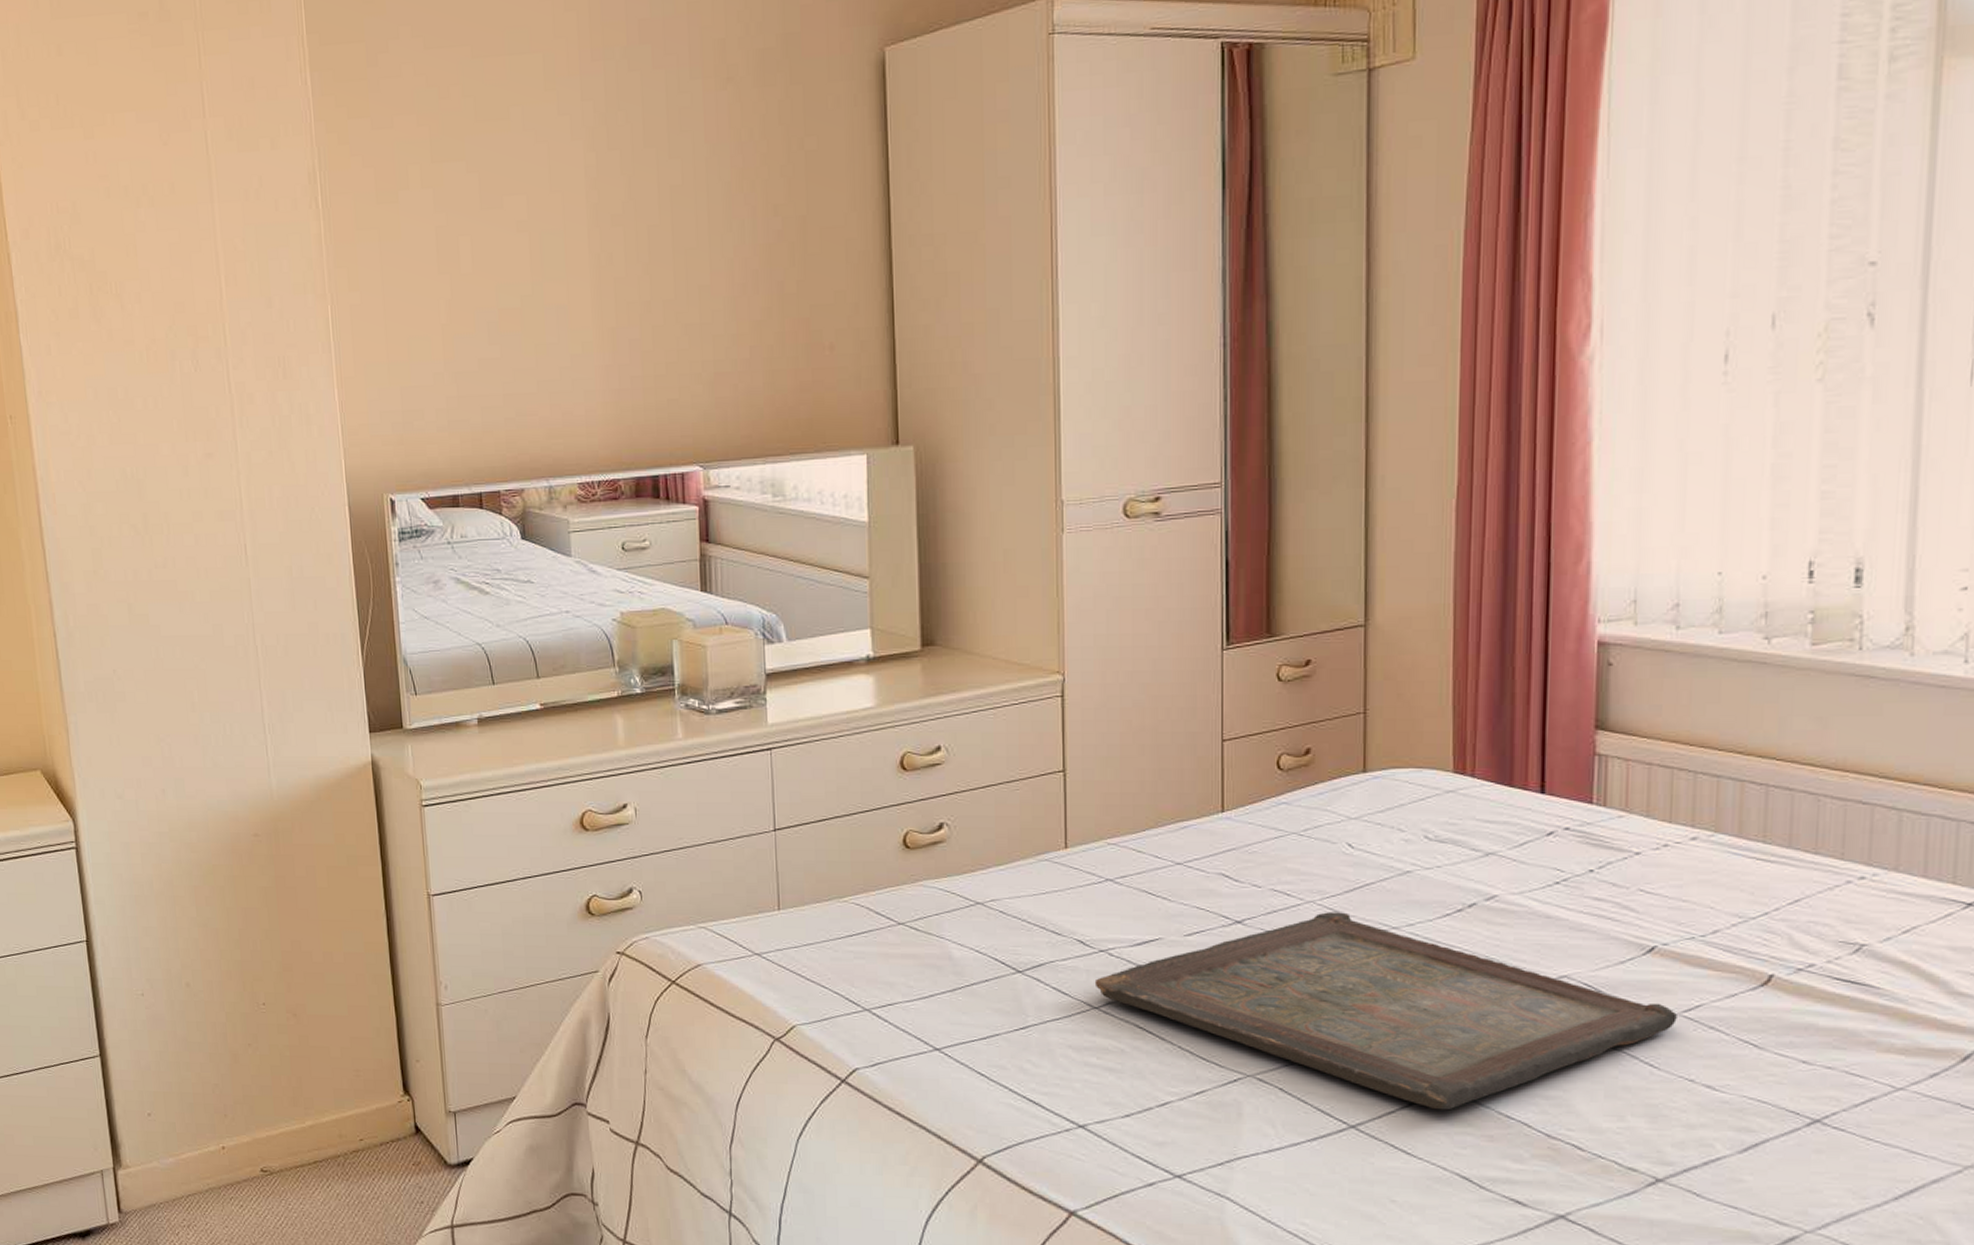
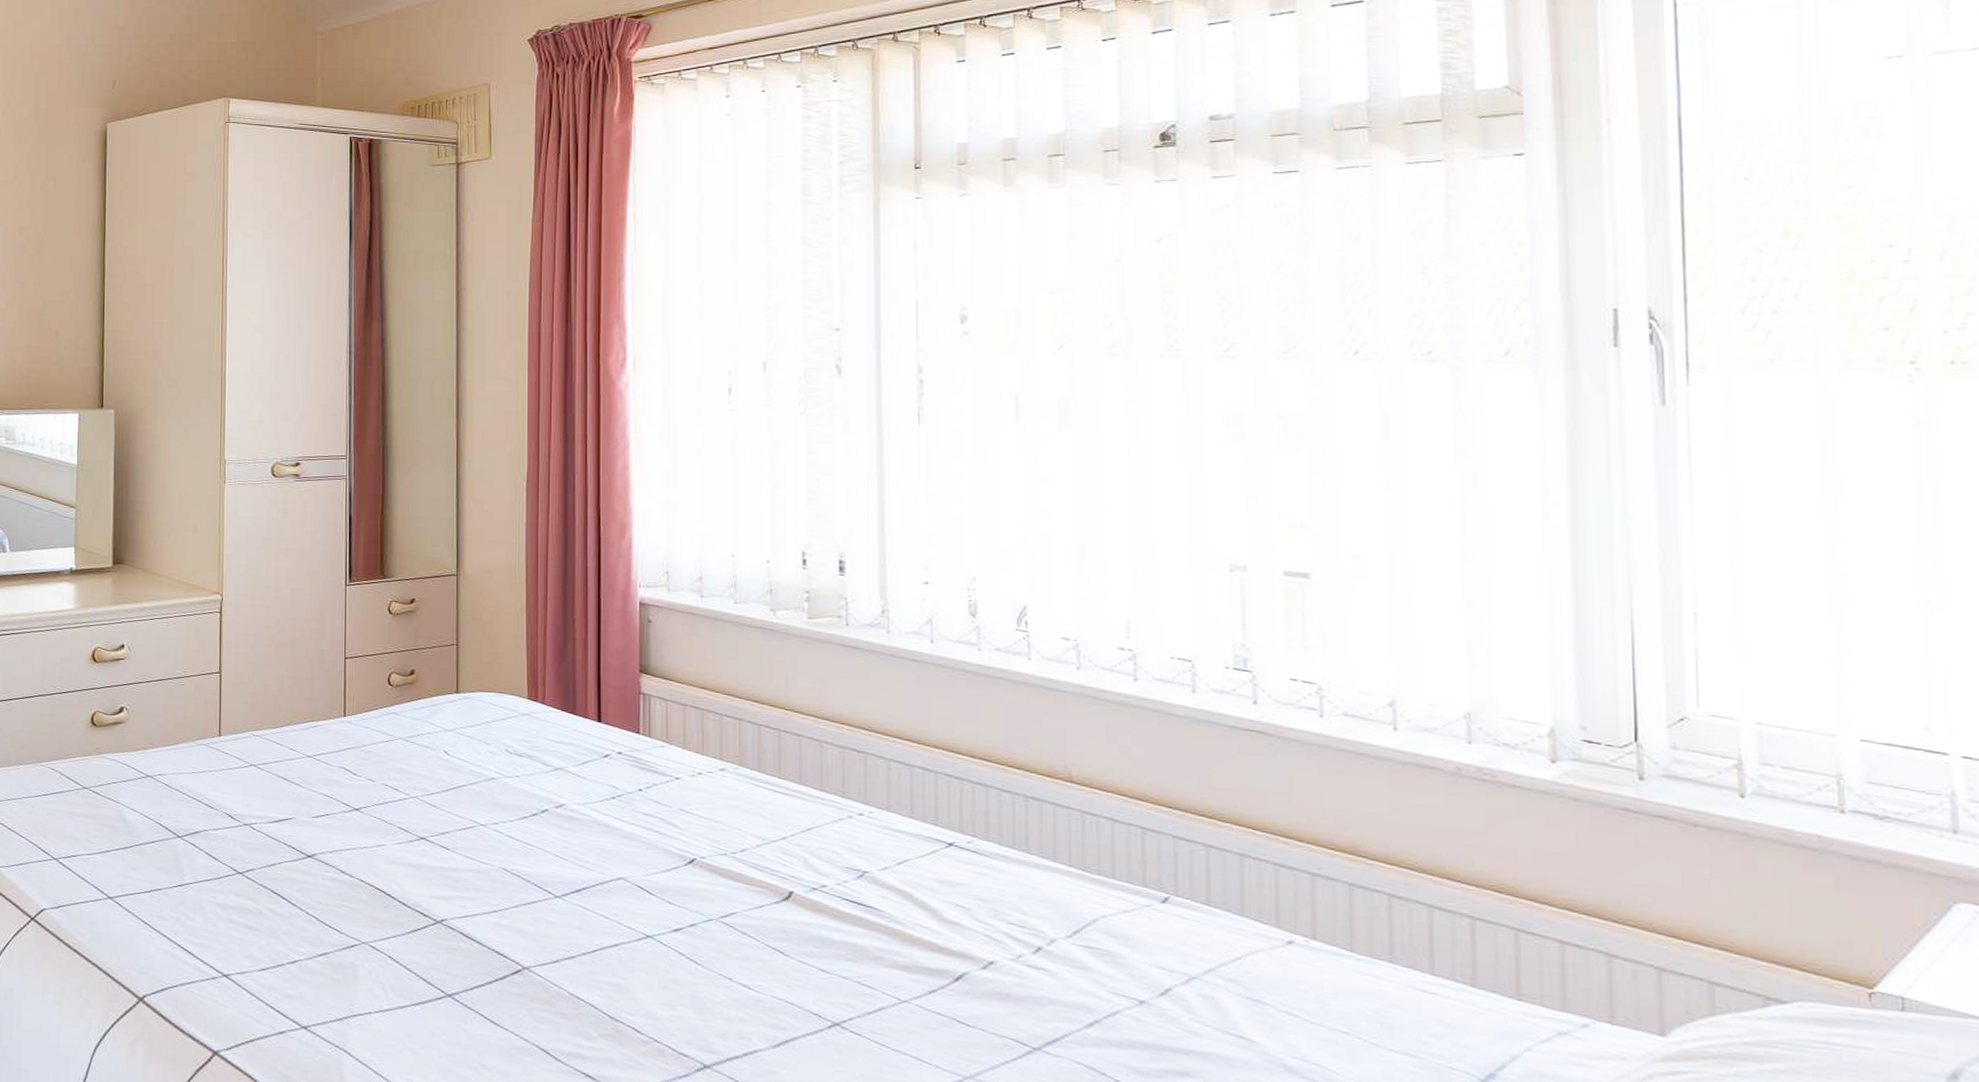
serving tray: present [1094,912,1677,1110] -> none [239,807,715,988]

